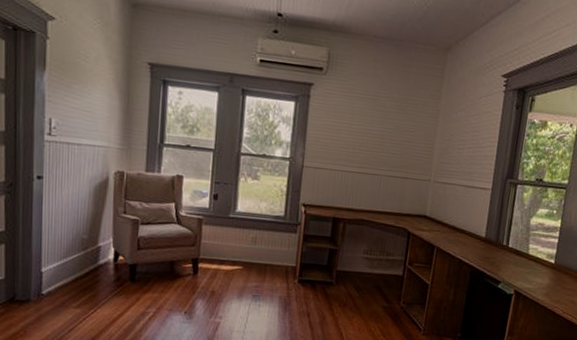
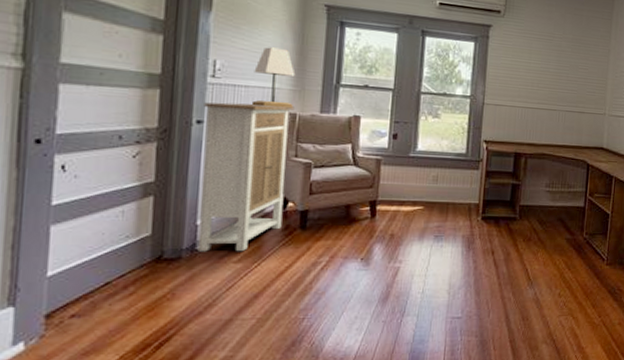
cabinet: none [43,159,122,298] -> present [197,102,295,252]
lamp: none [84,106,122,166] -> present [251,47,296,108]

